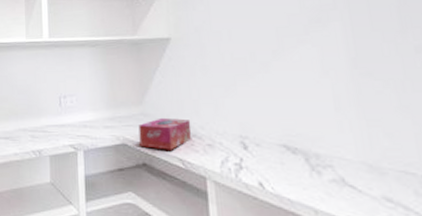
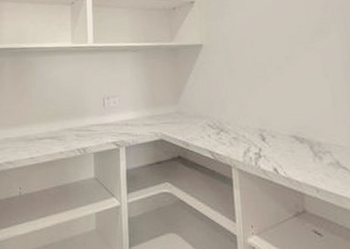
tissue box: present [138,117,192,150] -> none [174,115,220,144]

